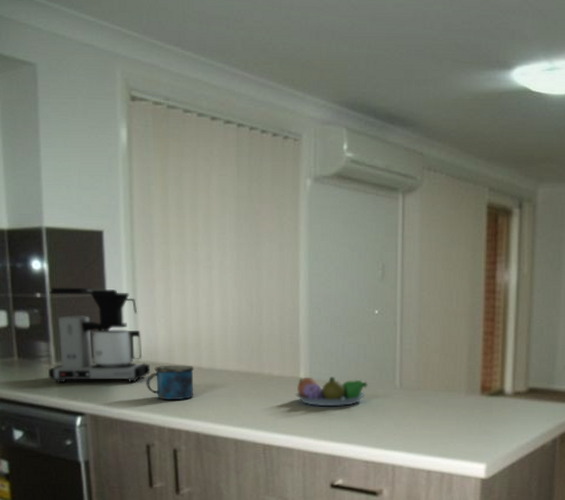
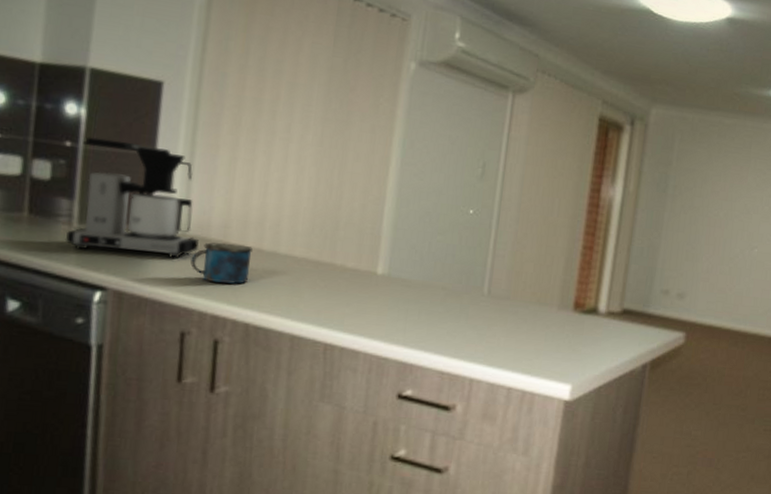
fruit bowl: present [295,377,368,407] -> none [369,273,453,310]

